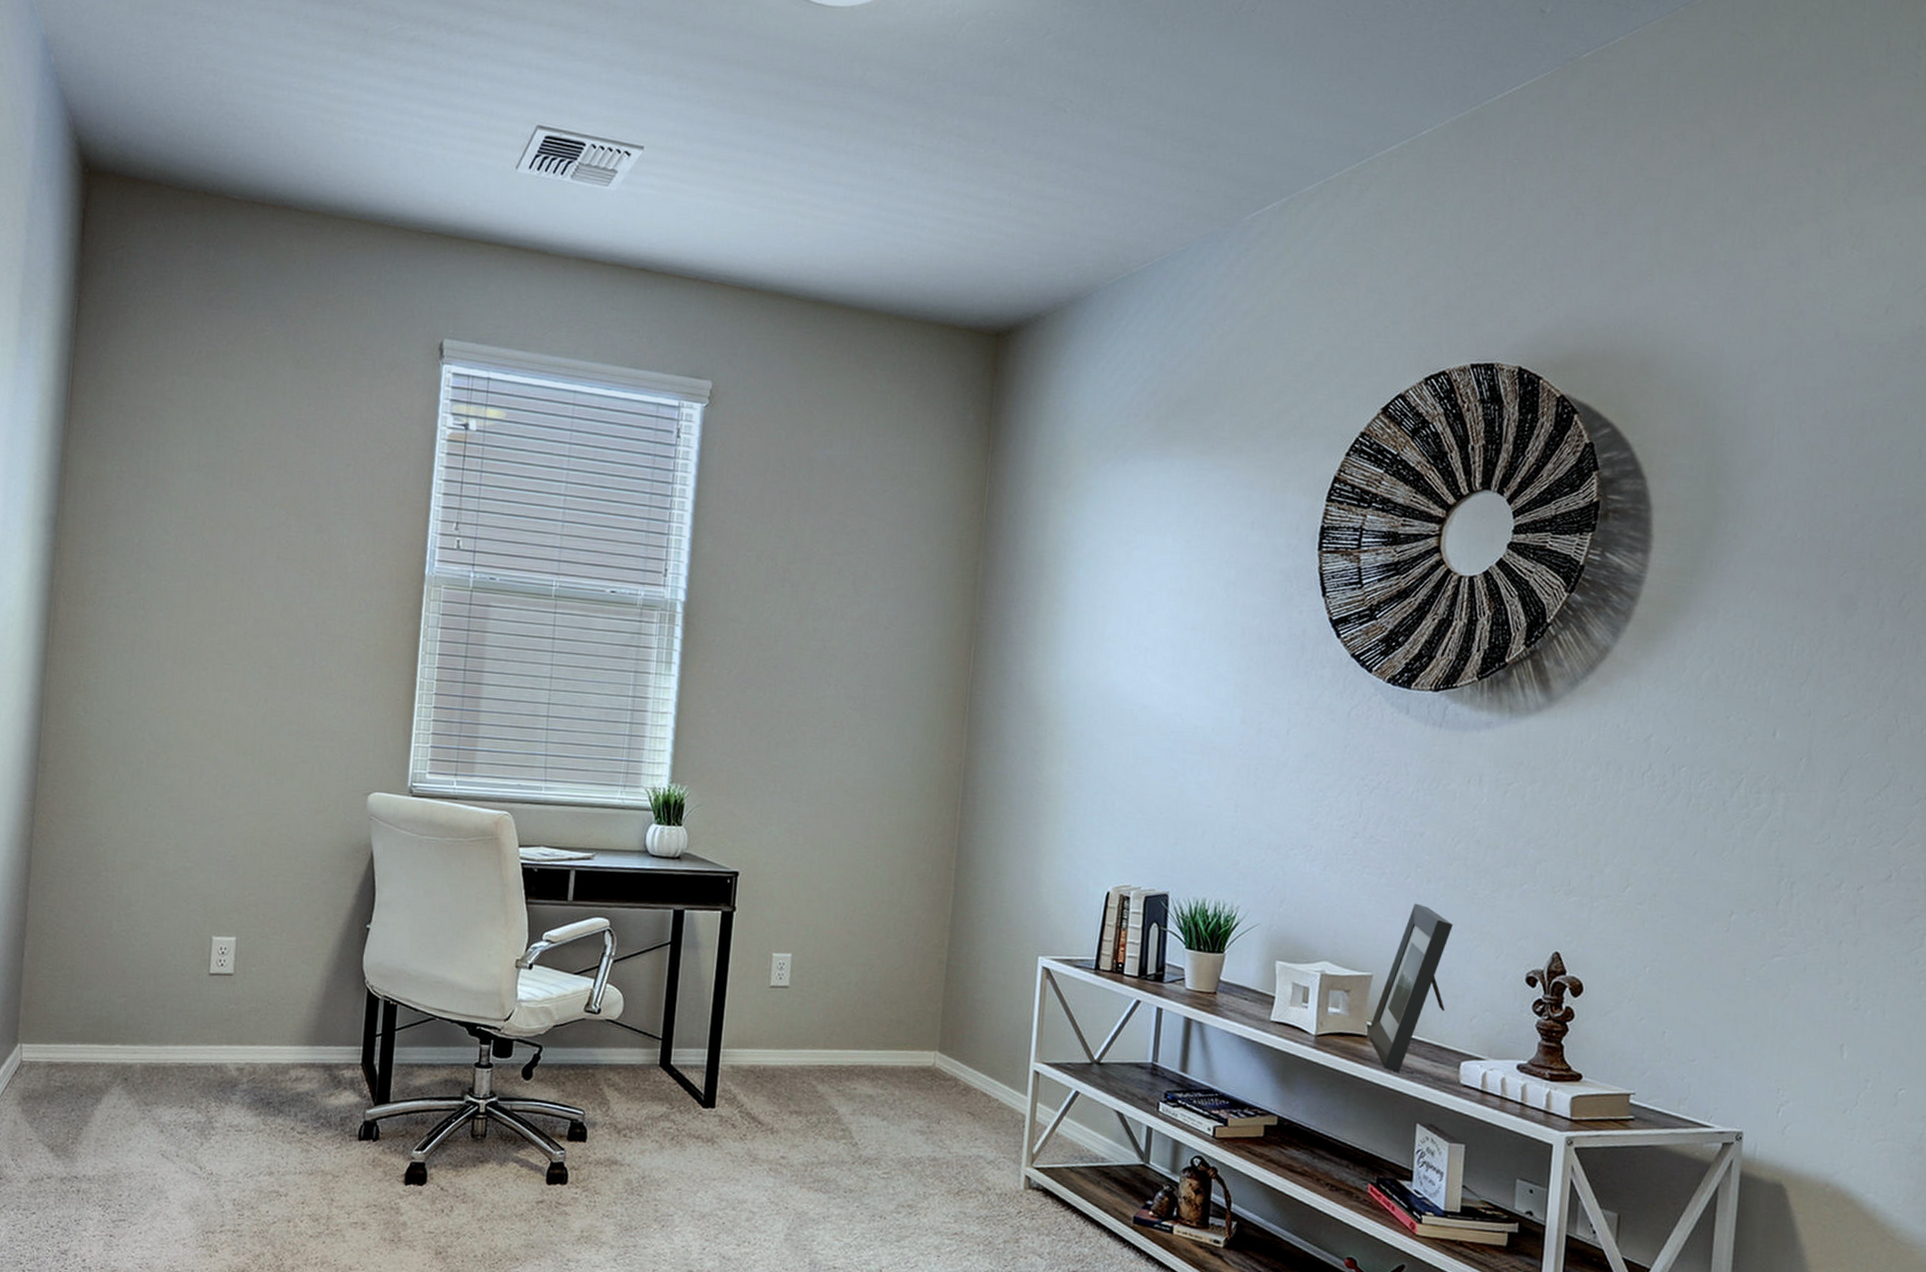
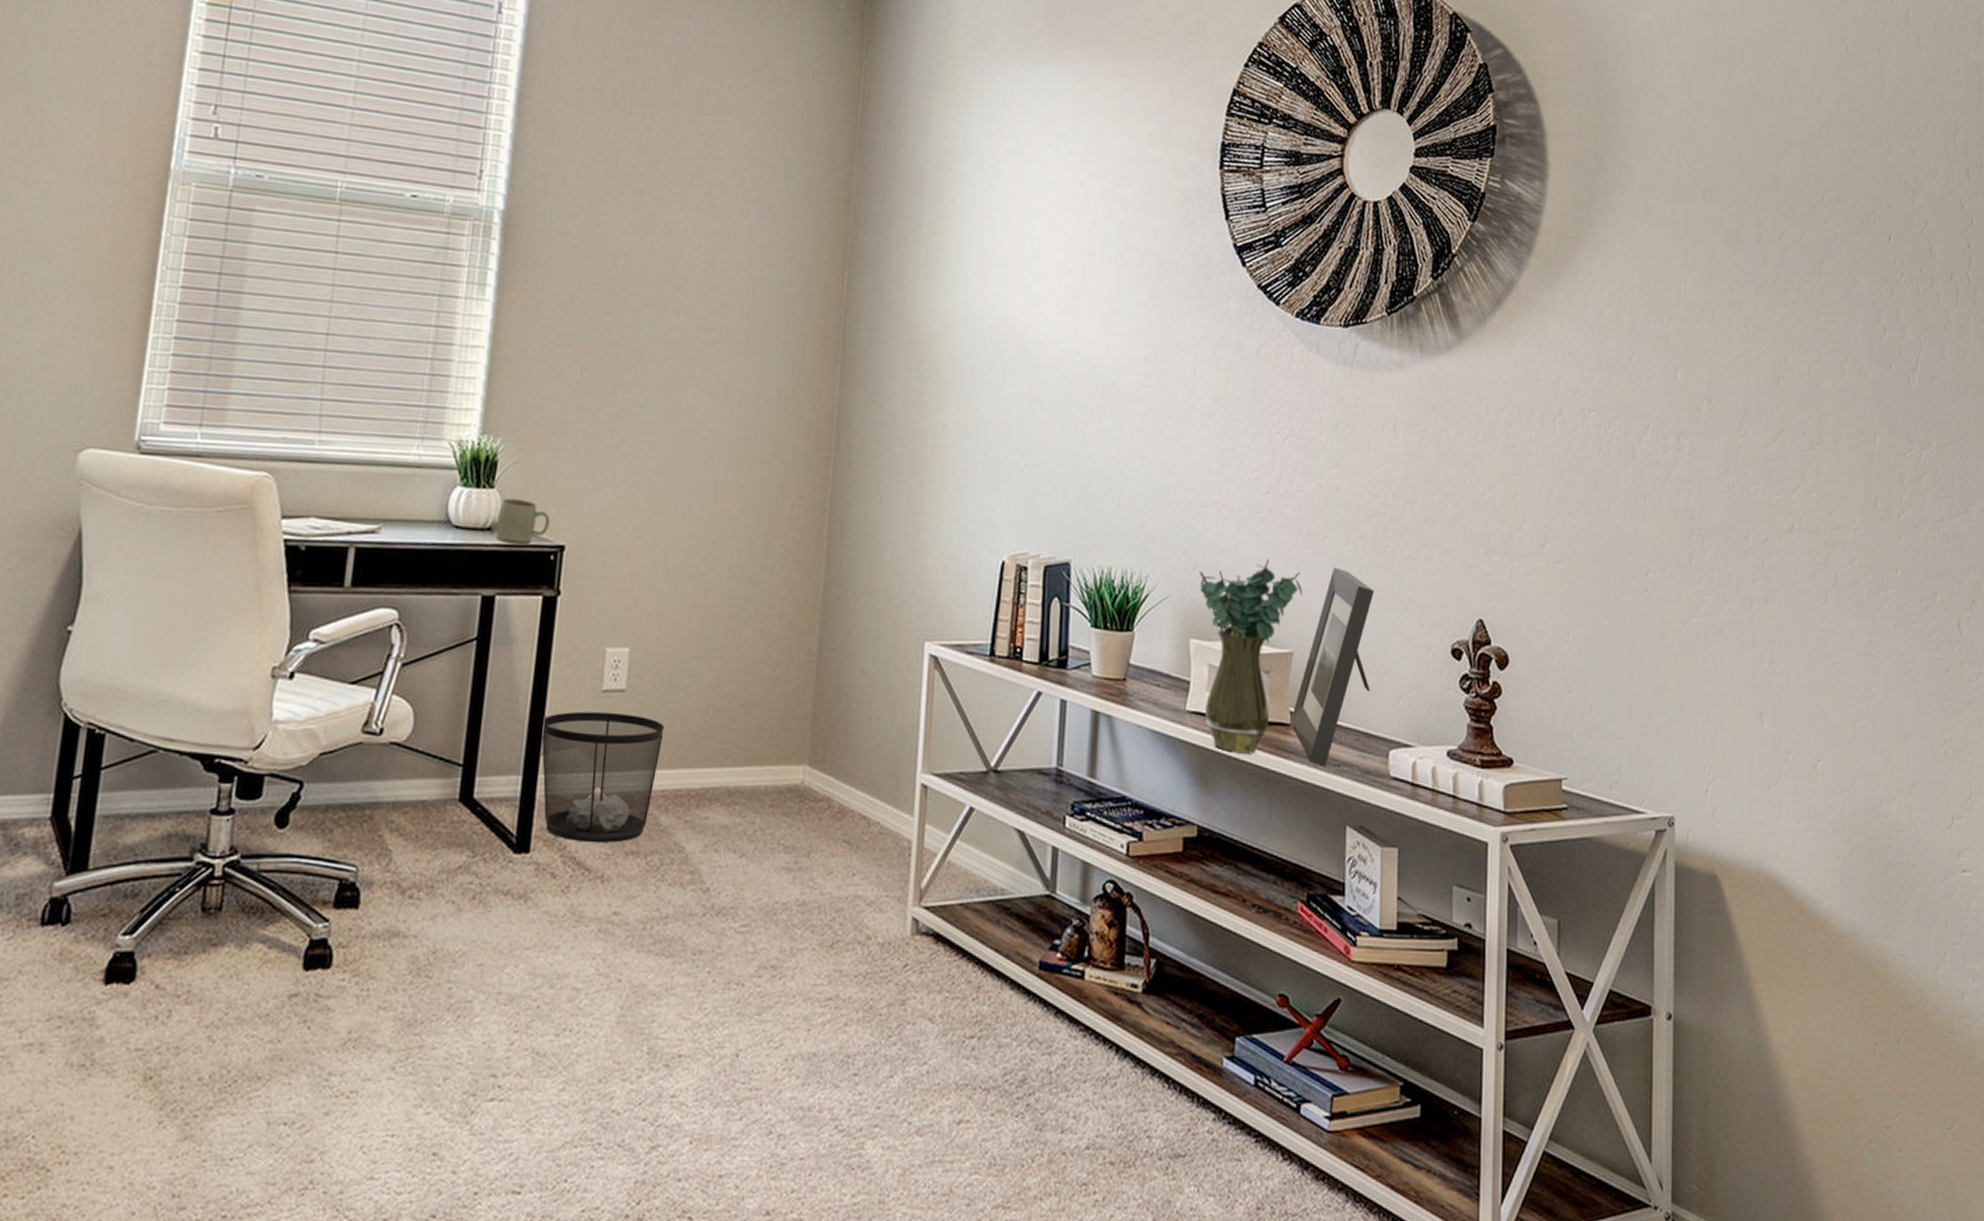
mug: none [683,834,727,872] -> present [495,498,550,546]
waste bin: none [722,1002,821,1104] -> present [541,711,665,843]
vase: none [1286,895,1384,1059] -> present [1199,559,1302,753]

